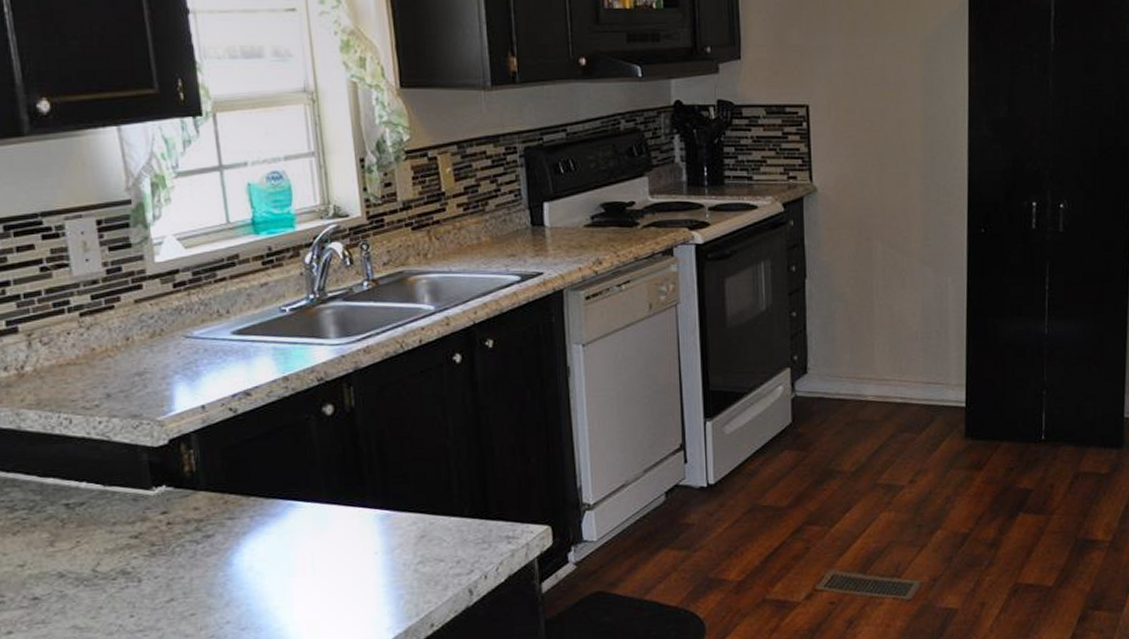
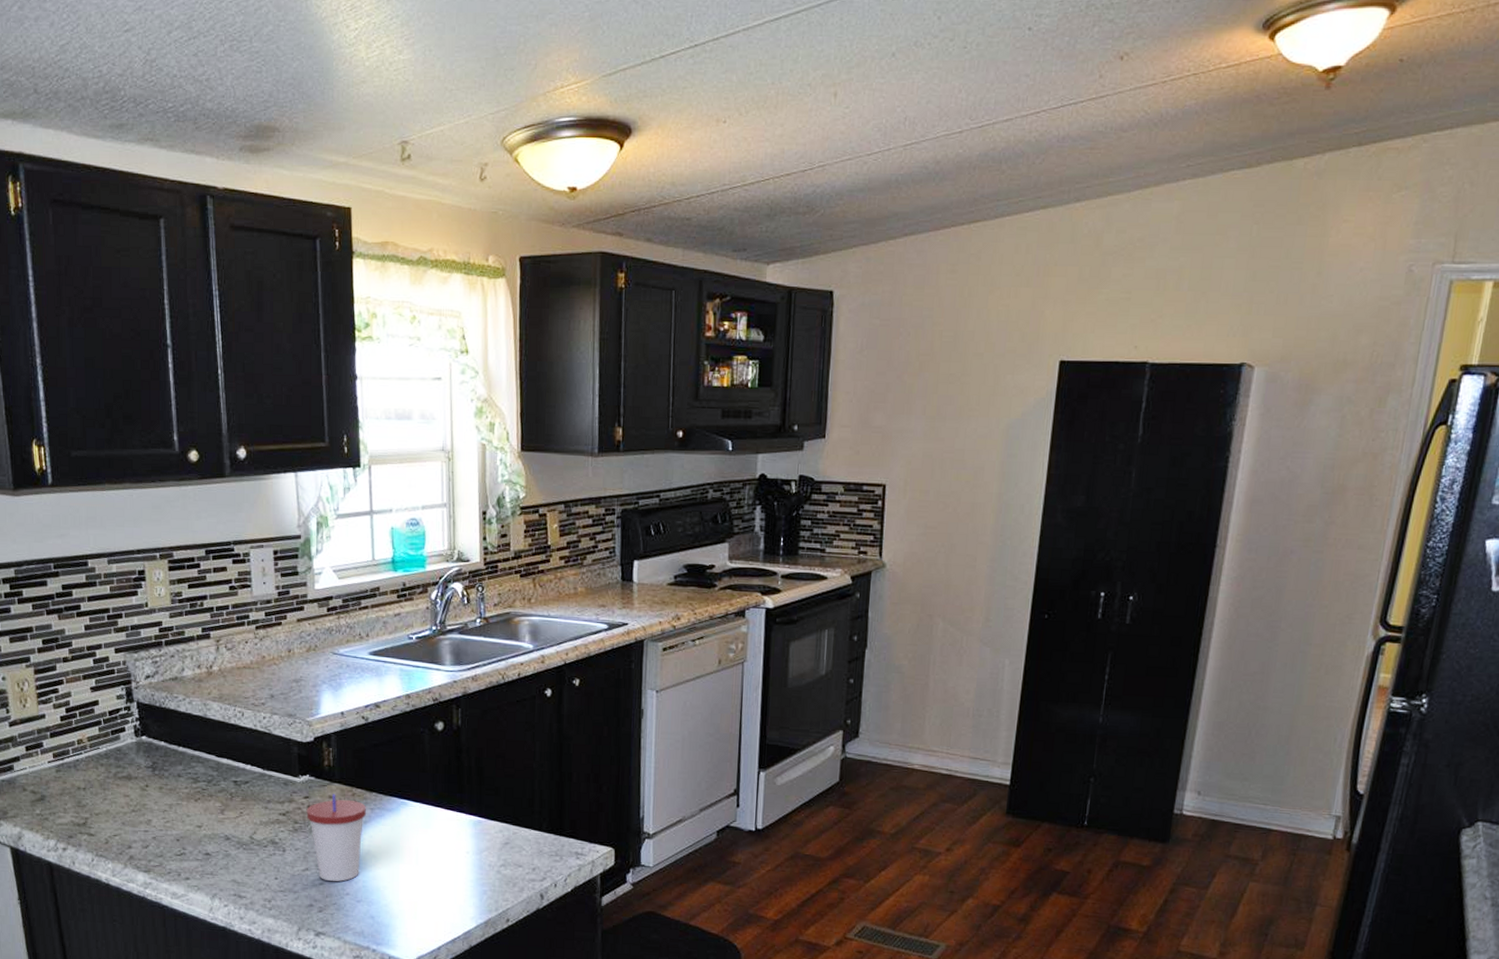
cup: none [165,504,244,610] -> present [306,794,366,882]

